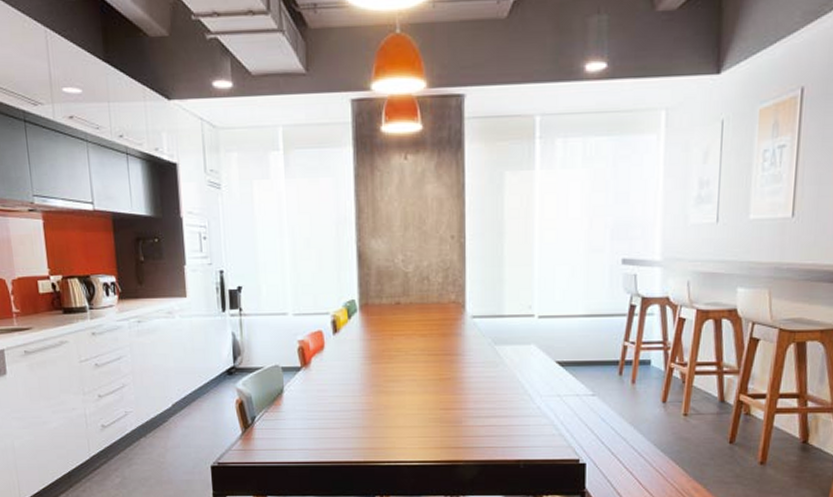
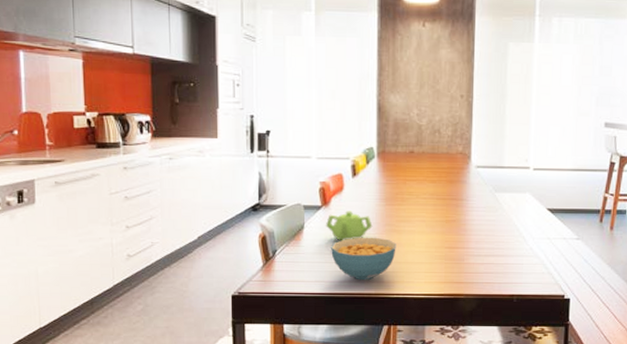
teapot: none [306,371,358,405] -> present [325,211,373,241]
cereal bowl: none [314,399,385,448] -> present [331,237,396,281]

